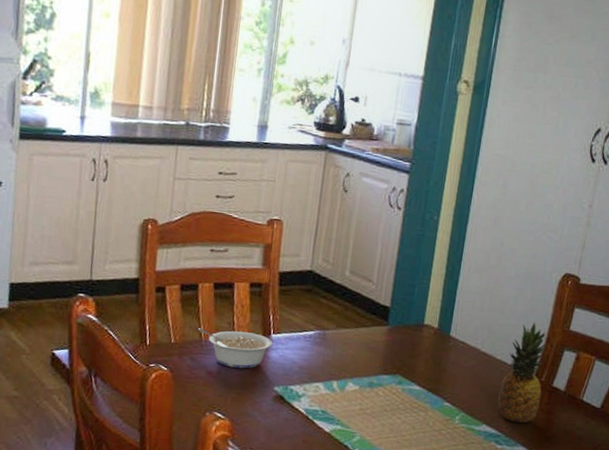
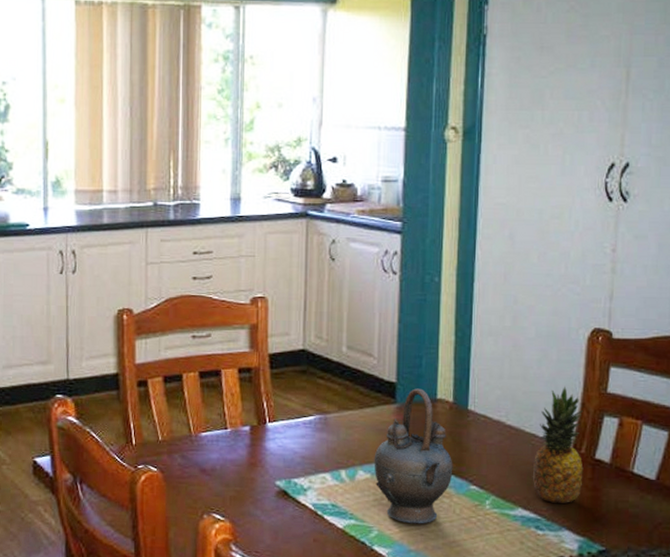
legume: present [198,328,273,369] -> none [187,422,269,463]
teapot: none [362,313,432,433] -> present [374,388,453,524]

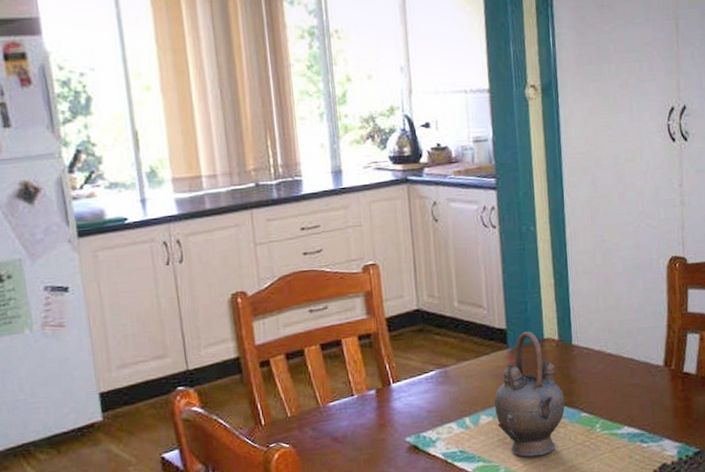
fruit: present [532,386,584,503] -> none [632,311,675,417]

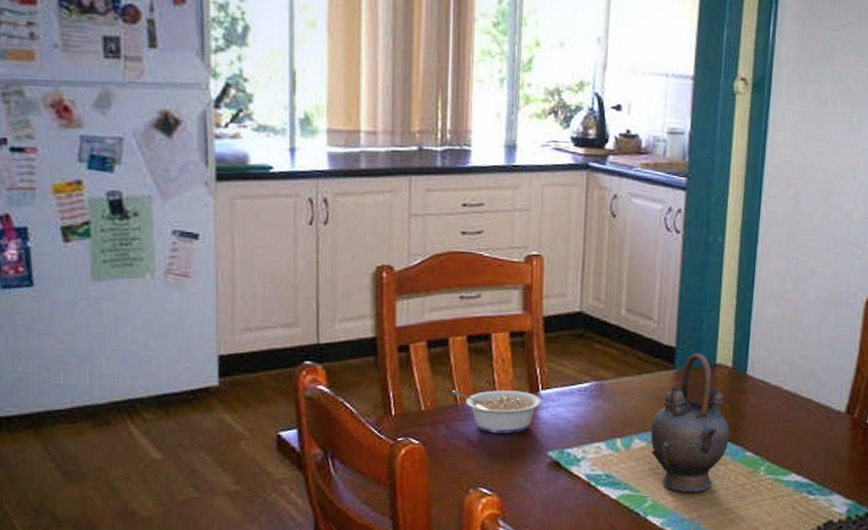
legume: none [313,387,395,429] -> present [452,390,542,434]

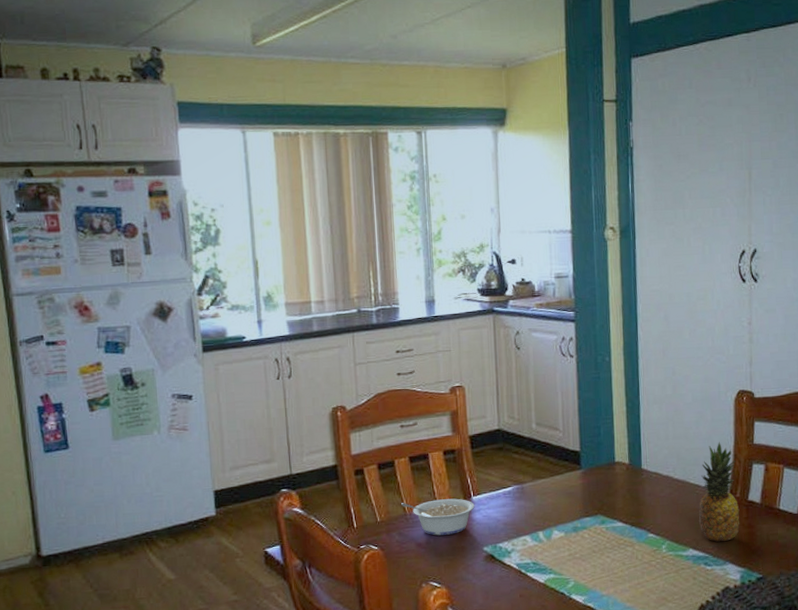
teapot: present [650,353,730,493] -> none [566,454,633,573]
fruit: none [806,350,859,468] -> present [698,441,740,542]

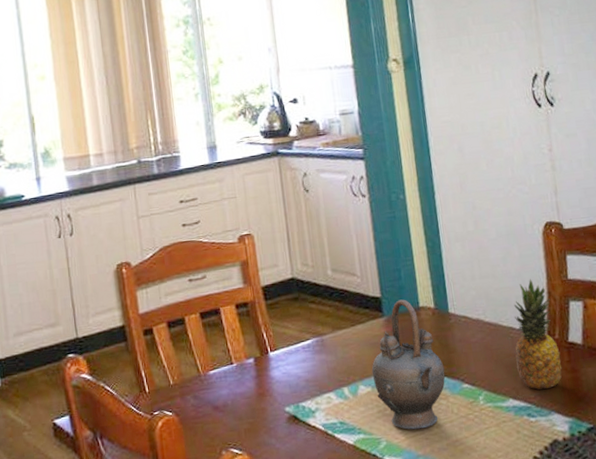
legume: present [401,498,475,536] -> none [194,355,273,397]
teapot: none [566,454,633,573] -> present [371,299,446,430]

